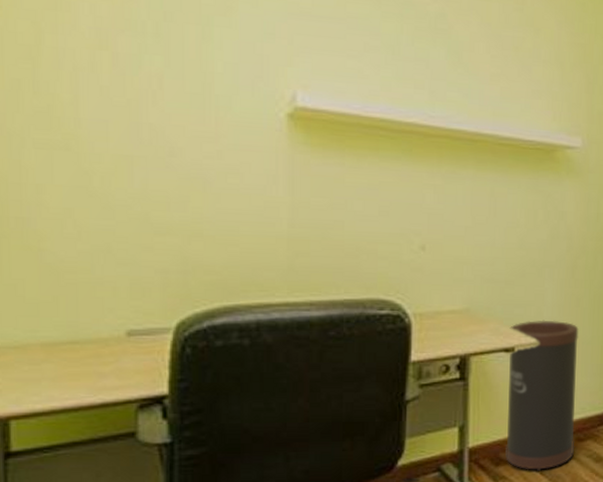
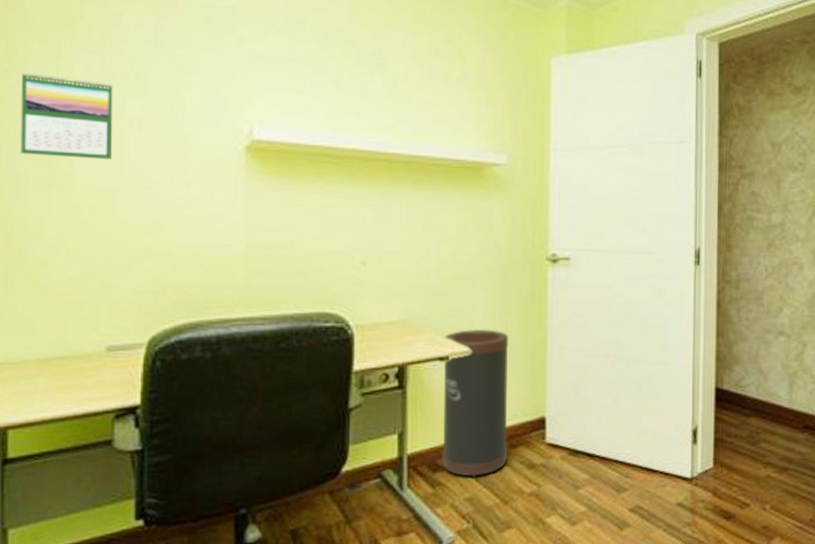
calendar: none [10,11,128,121] -> present [20,72,113,160]

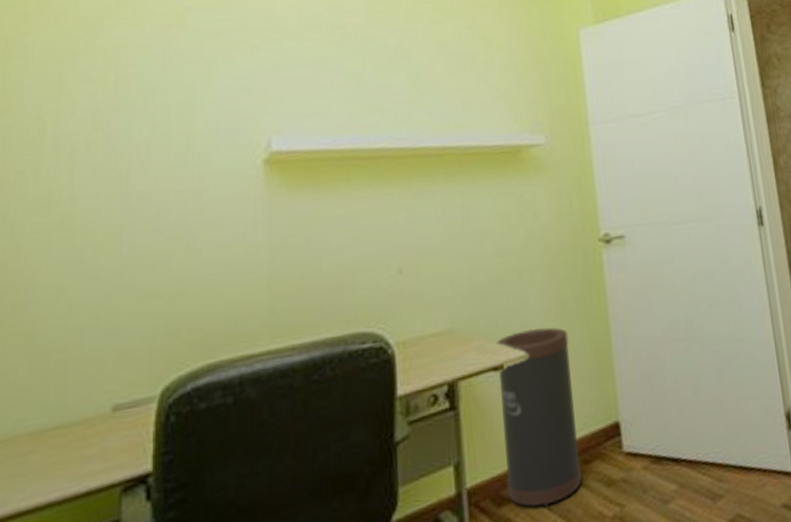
calendar: present [20,72,113,160] -> none [16,109,119,198]

